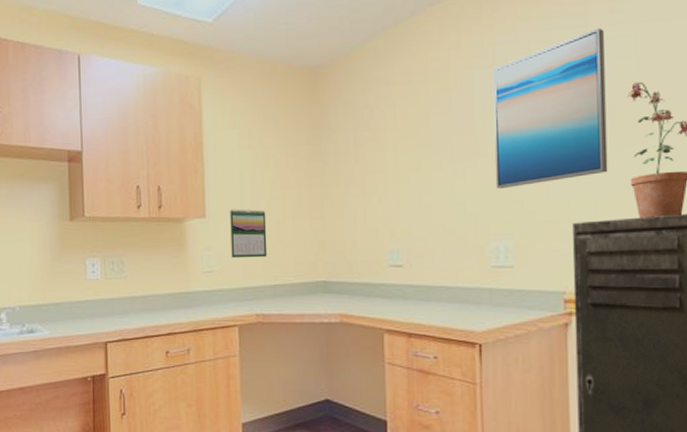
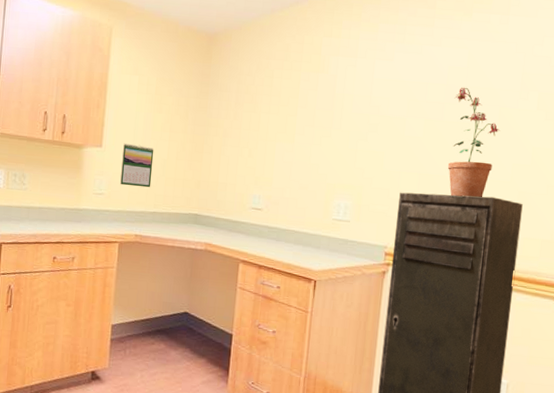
wall art: present [493,28,608,189] -> none [344,39,444,158]

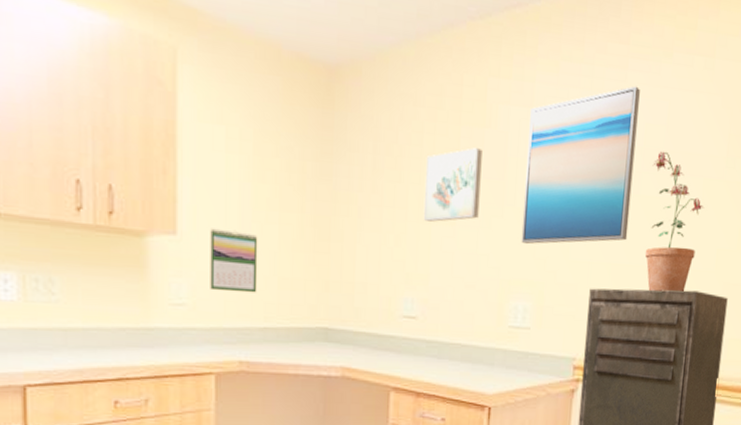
wall art: none [270,87,317,140] -> present [423,148,482,222]
wall art: none [344,39,444,158] -> present [521,86,640,245]

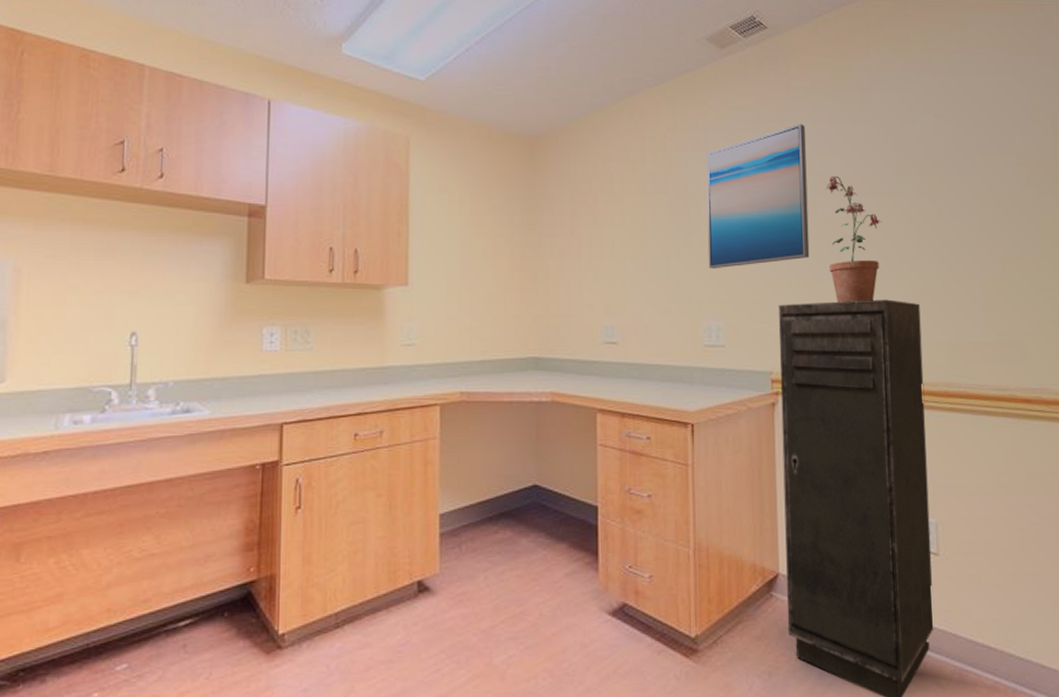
calendar: present [210,228,258,293] -> none [435,277,476,331]
wall art: present [423,148,482,222] -> none [616,190,667,256]

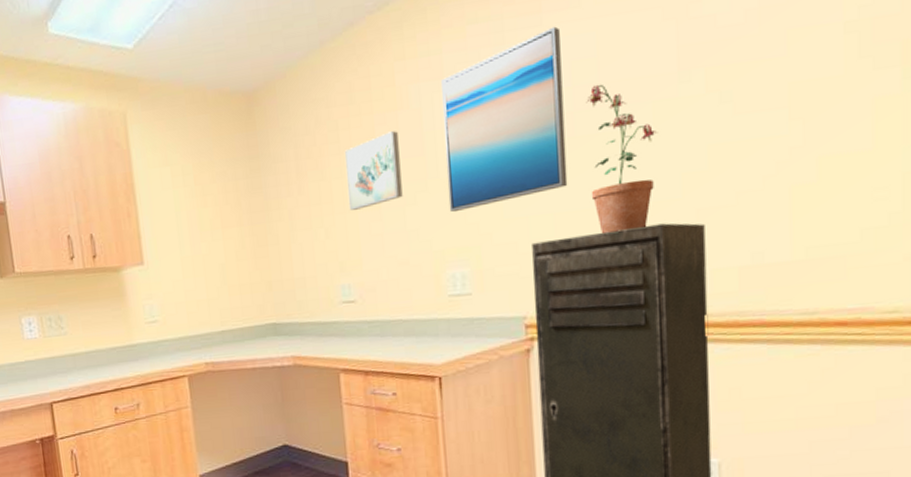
wall art: none [616,190,667,256] -> present [344,131,403,210]

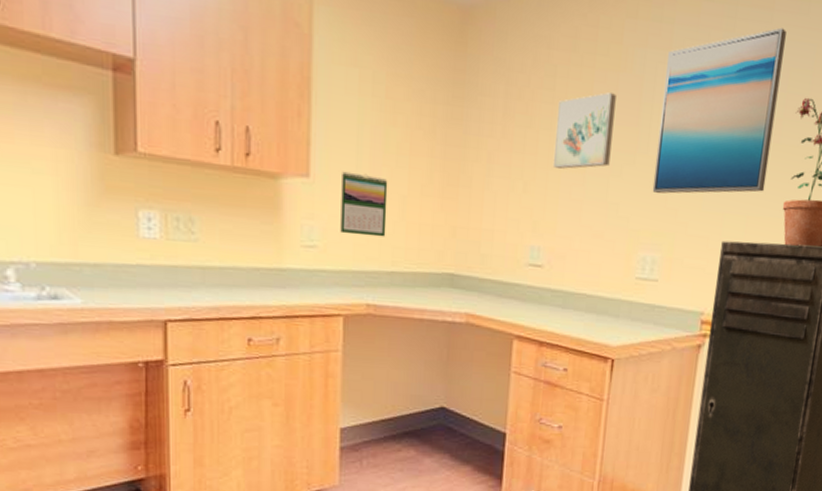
calendar: none [169,251,213,306] -> present [340,171,388,237]

